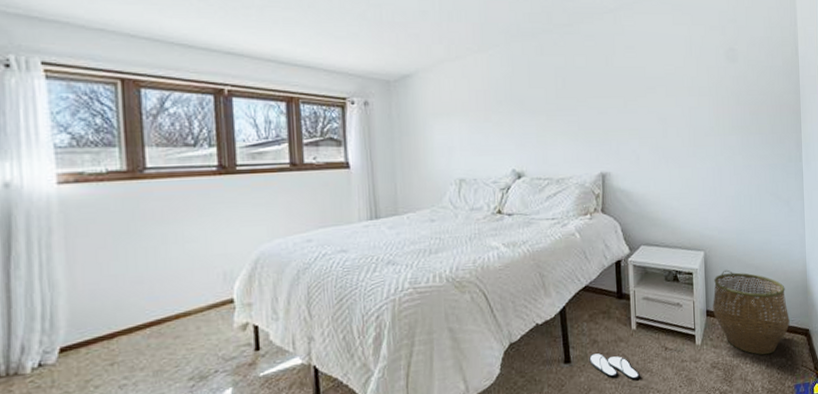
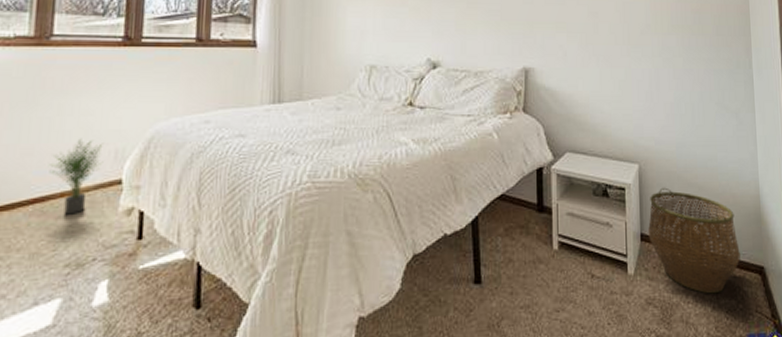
potted plant: none [159,264,213,334] -> present [48,138,104,215]
slippers: present [589,353,640,380] -> none [503,275,561,311]

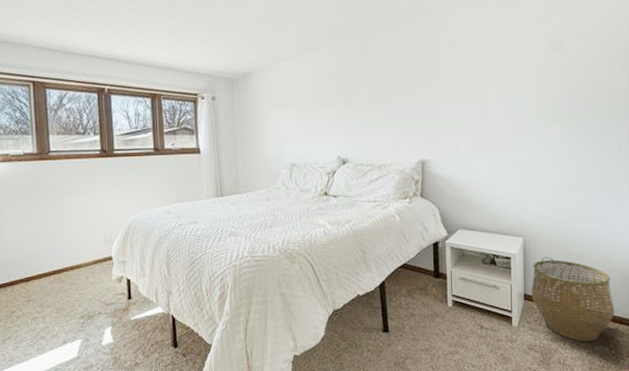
potted plant: present [48,138,104,215] -> none [60,227,98,282]

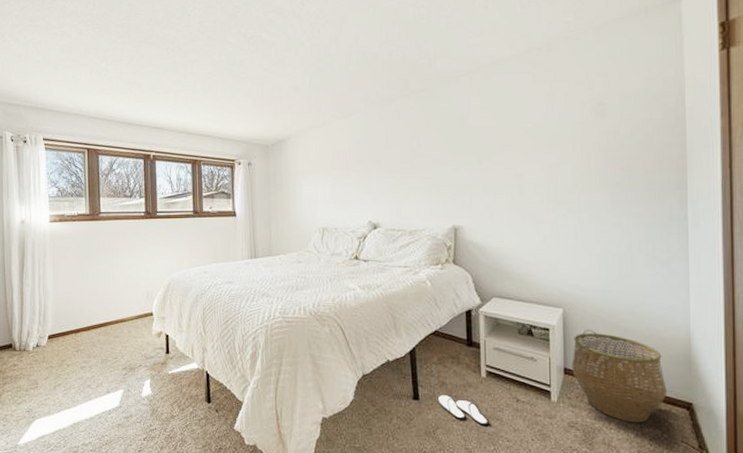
slippers: none [406,326,455,353] -> present [437,395,489,426]

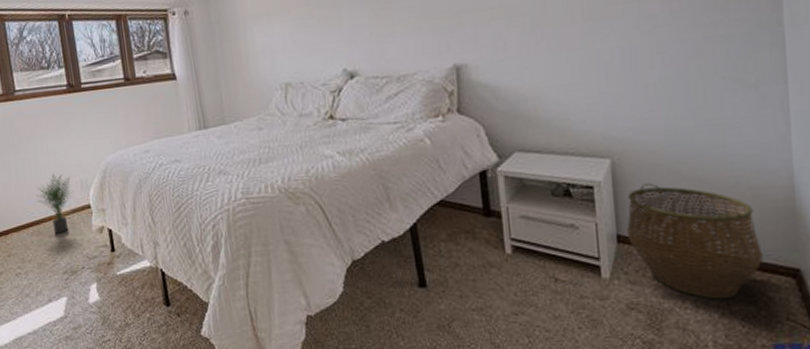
potted plant: none [106,284,140,335] -> present [35,173,74,234]
slippers: present [437,395,489,426] -> none [450,279,520,314]

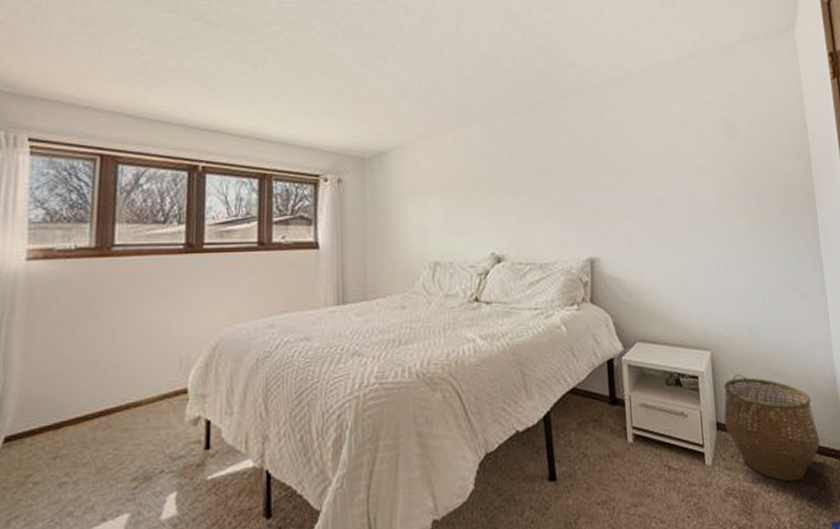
potted plant: present [35,173,74,234] -> none [112,348,168,427]

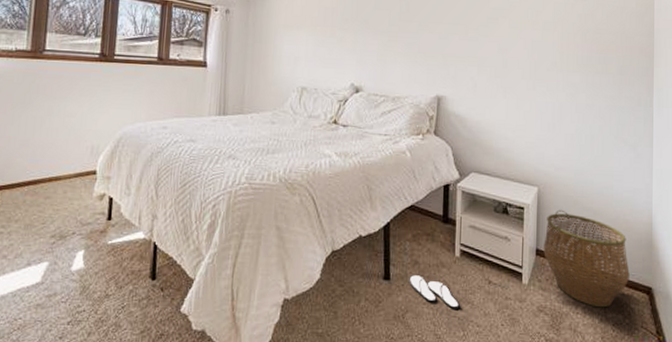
slippers: none [578,470,639,506] -> present [409,275,460,309]

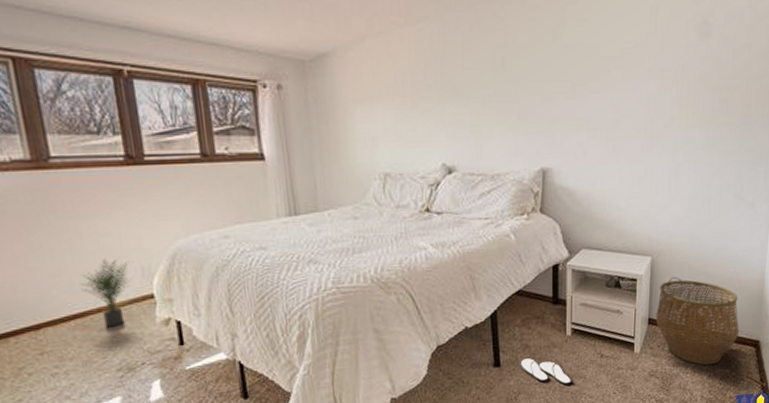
potted plant: none [40,135,82,196] -> present [78,258,132,327]

